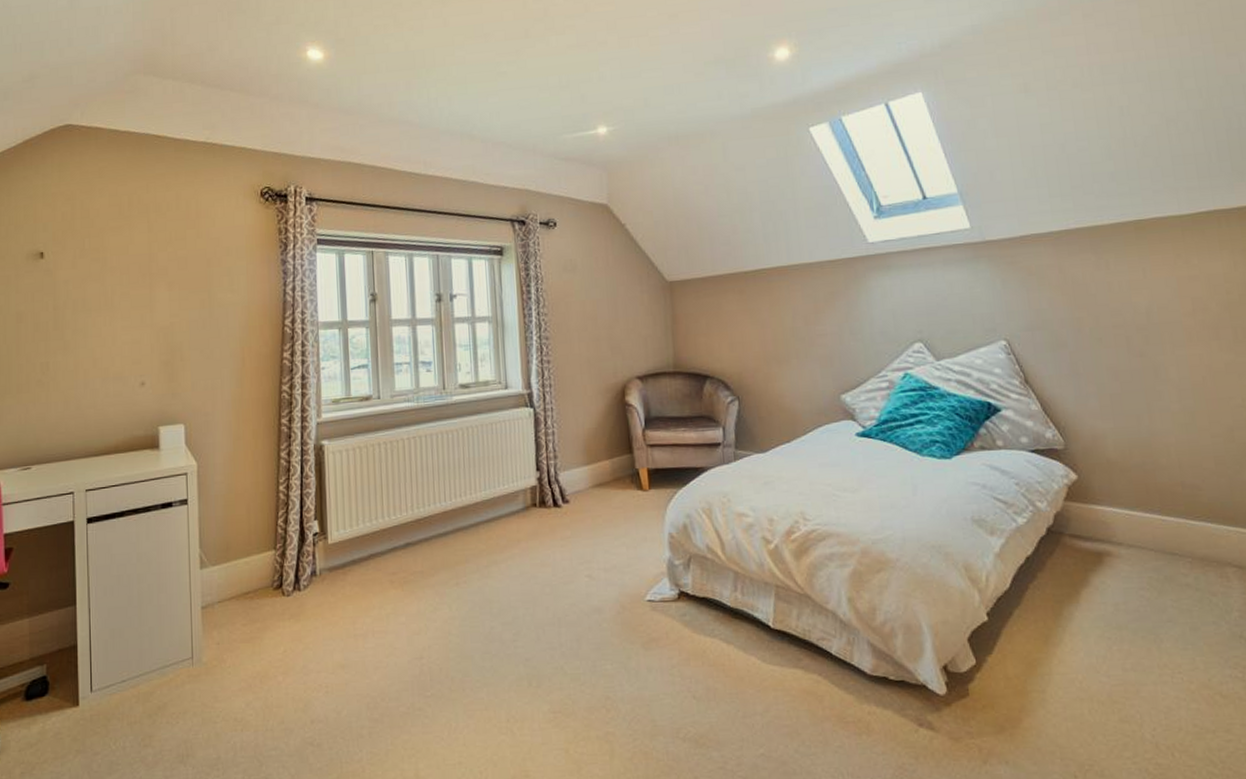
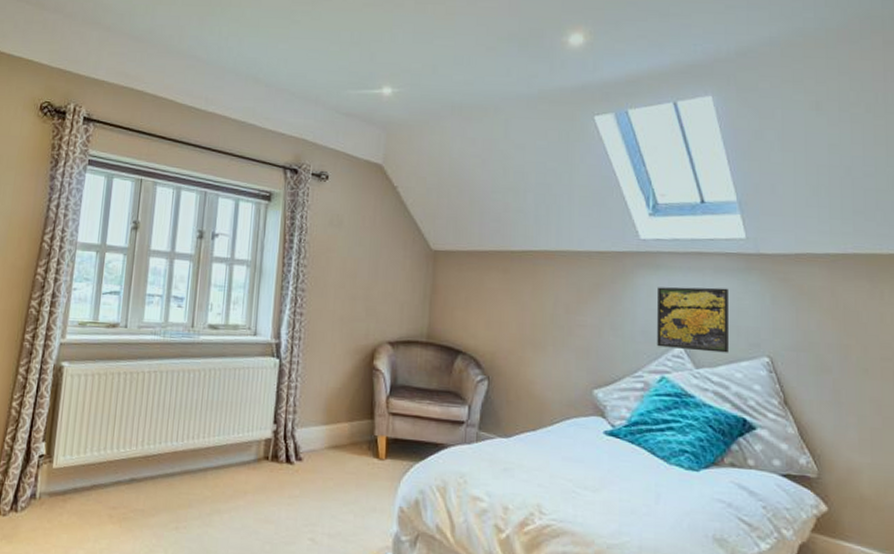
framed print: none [891,279,966,345] -> present [657,286,728,353]

